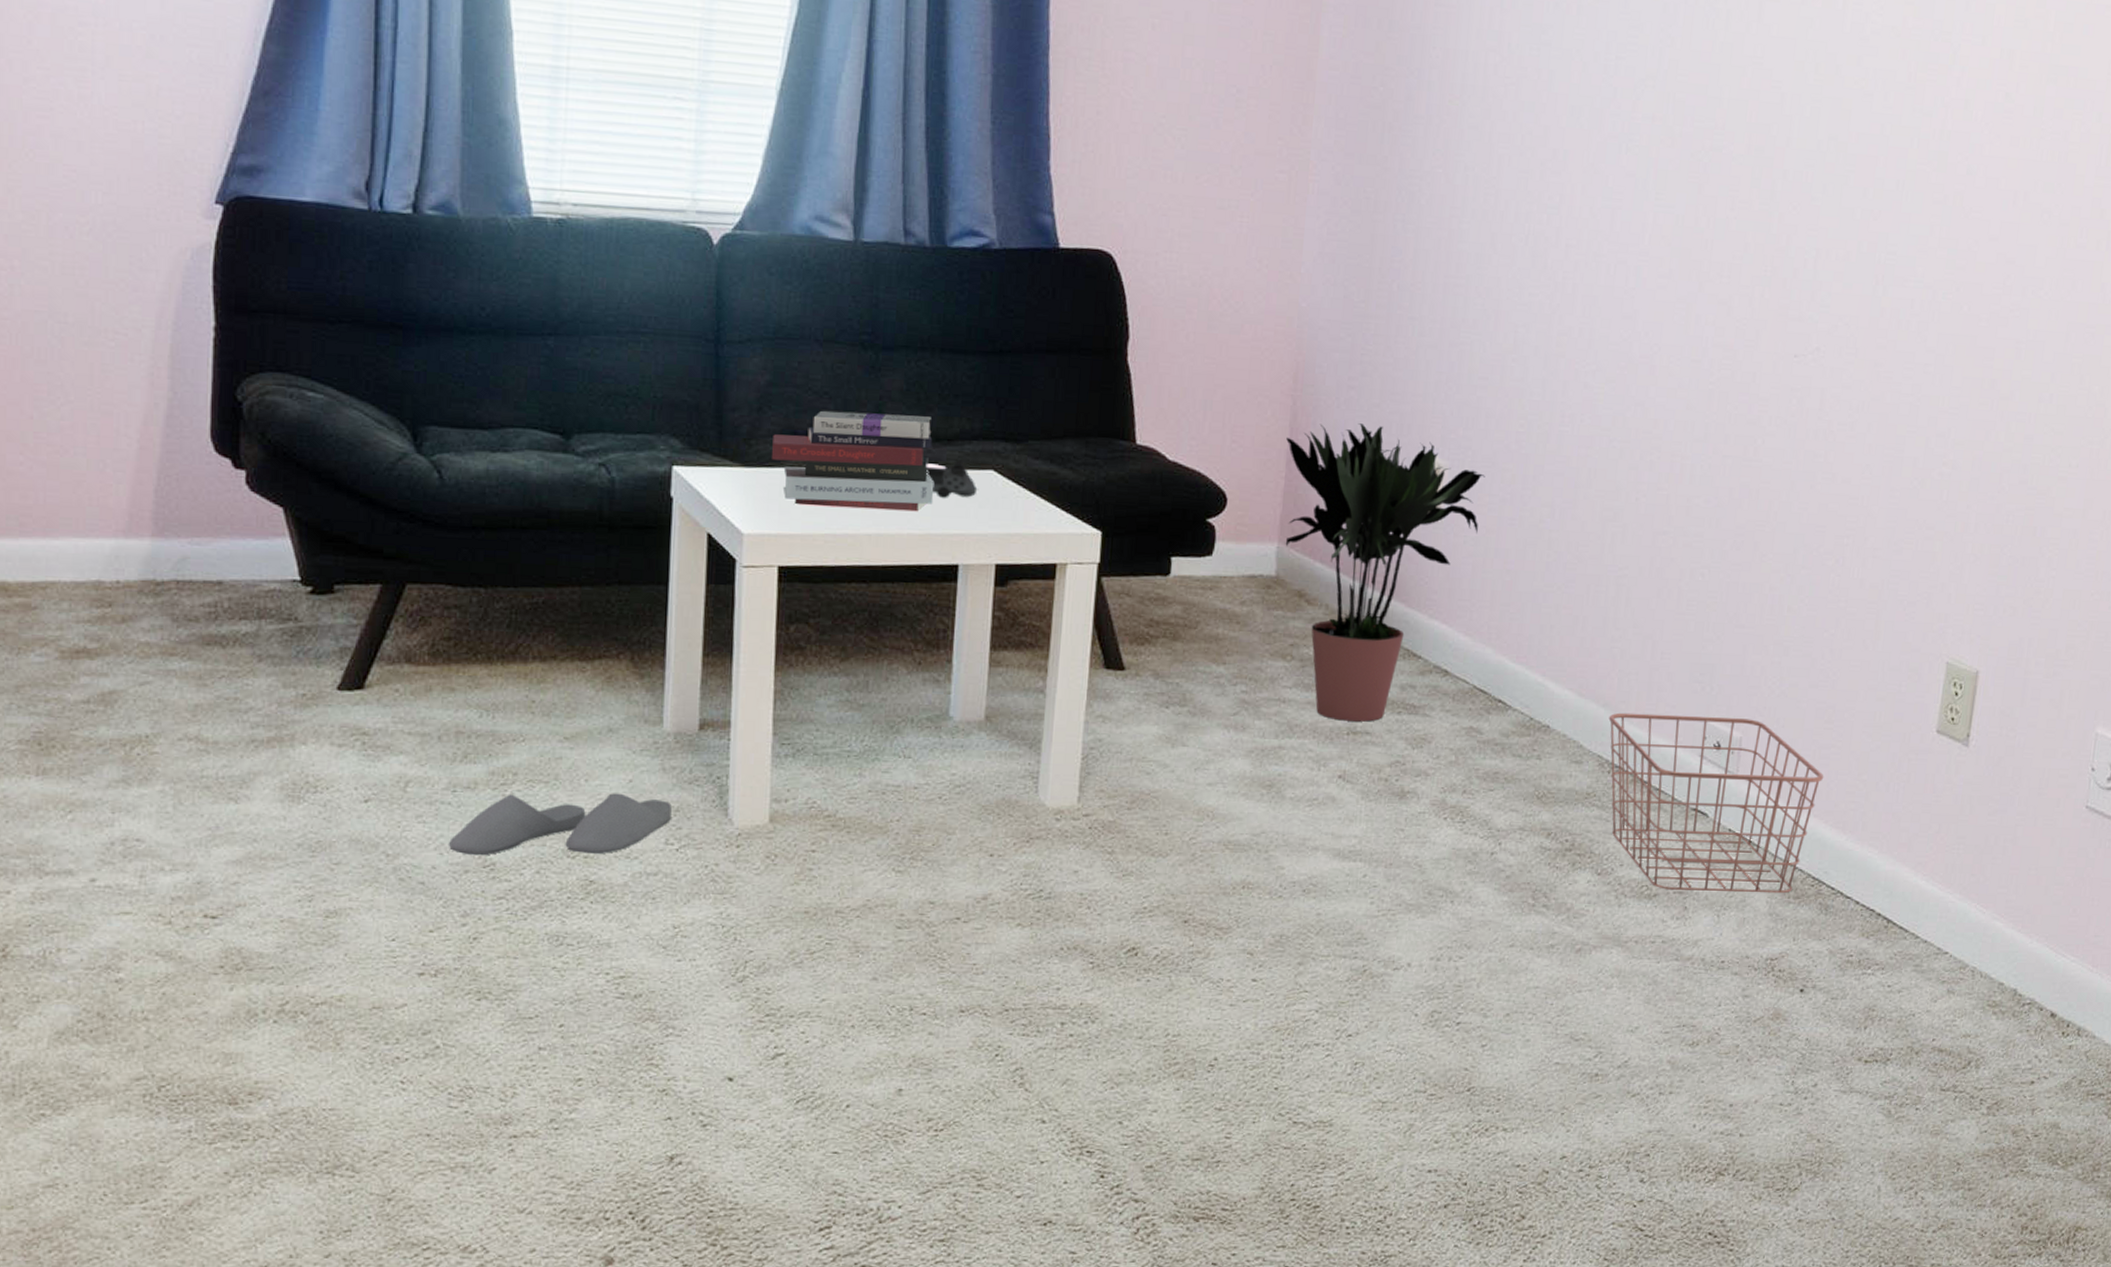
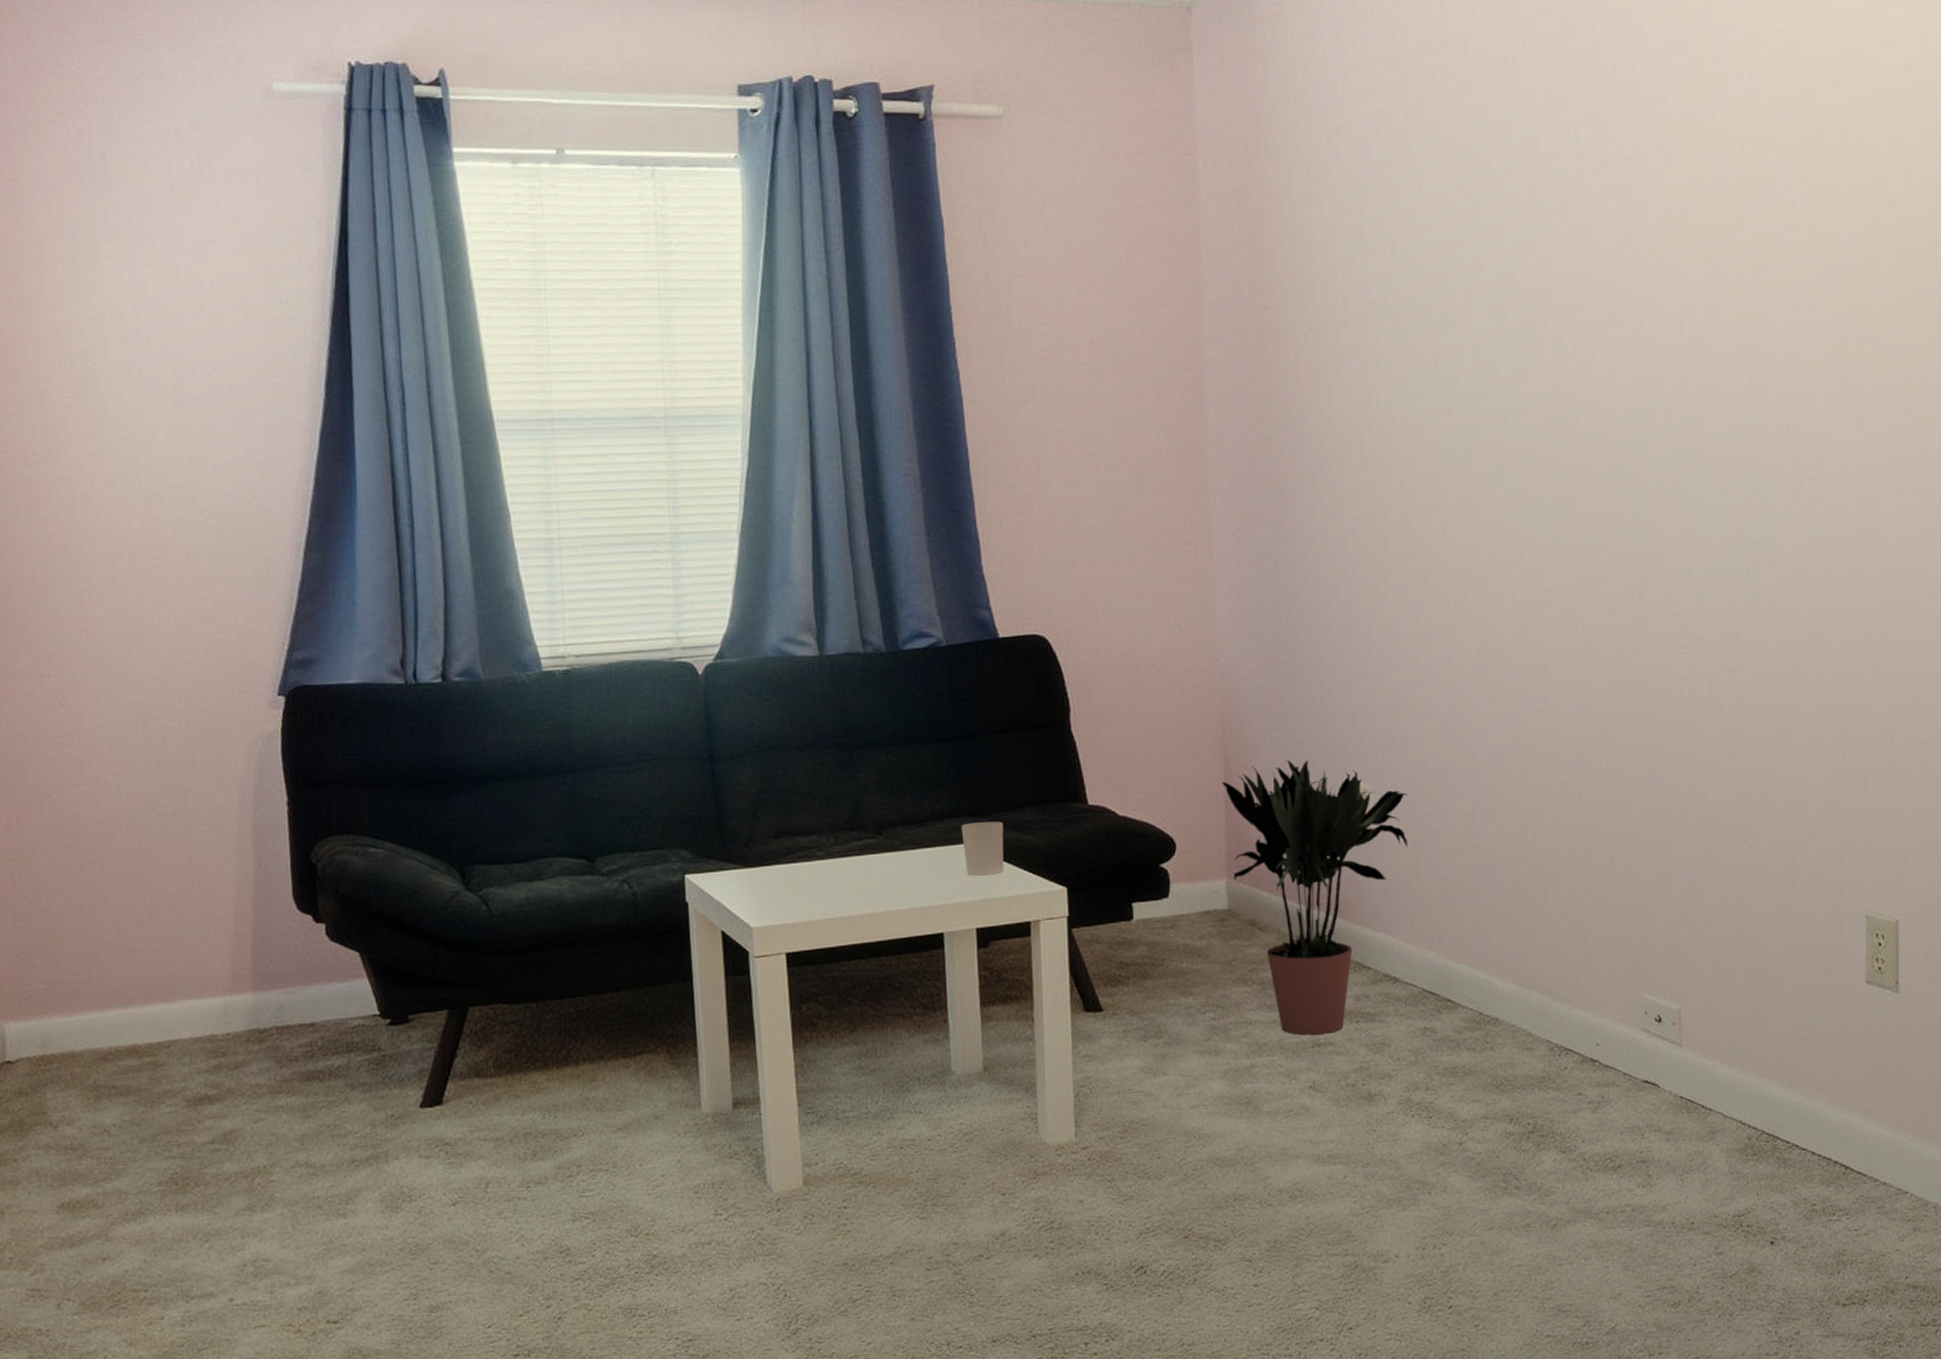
slippers: present [448,793,672,856] -> none [527,1173,718,1244]
books: present [772,410,934,512] -> none [768,803,915,897]
control: present [926,459,976,499] -> none [905,838,952,876]
mug: none [991,448,1039,508] -> present [961,821,1004,876]
basket: present [1608,712,1824,894] -> none [1552,990,1764,1160]

